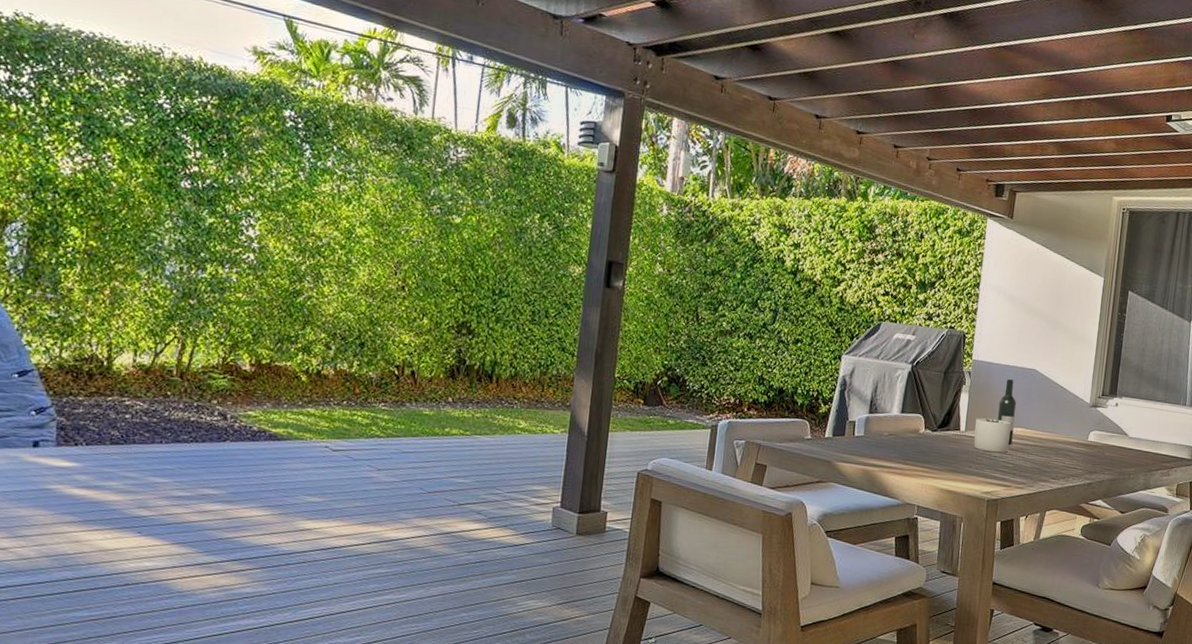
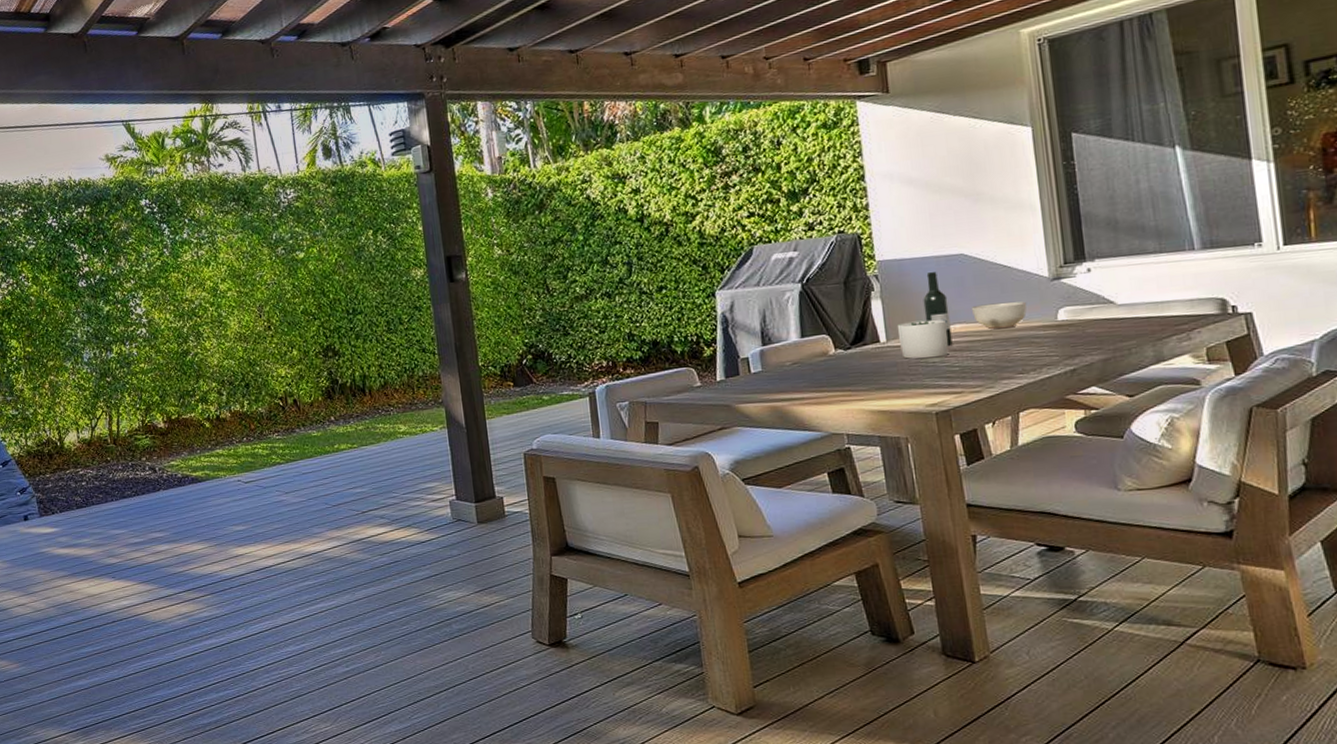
bowl: none [1031,415,1071,440] -> present [970,301,1028,329]

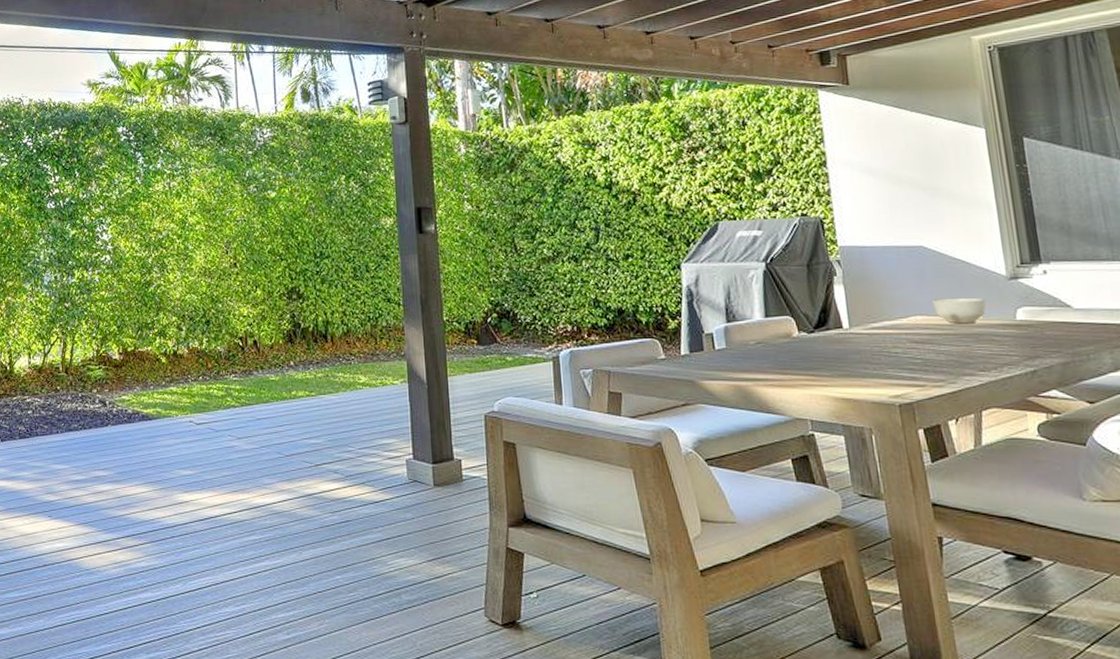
planter: present [897,319,949,360] -> none [859,309,911,349]
wine bottle: present [923,272,953,347] -> none [884,262,915,338]

